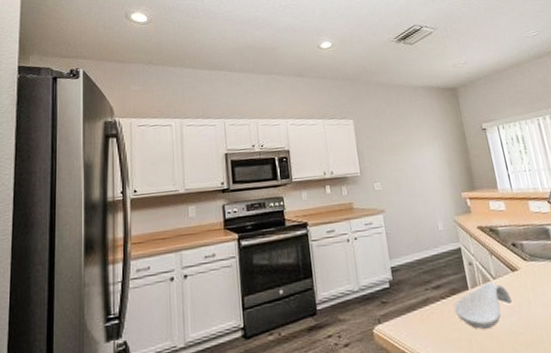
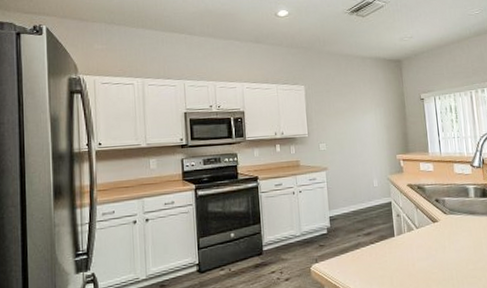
spoon rest: present [453,282,512,329] -> none [380,231,430,269]

